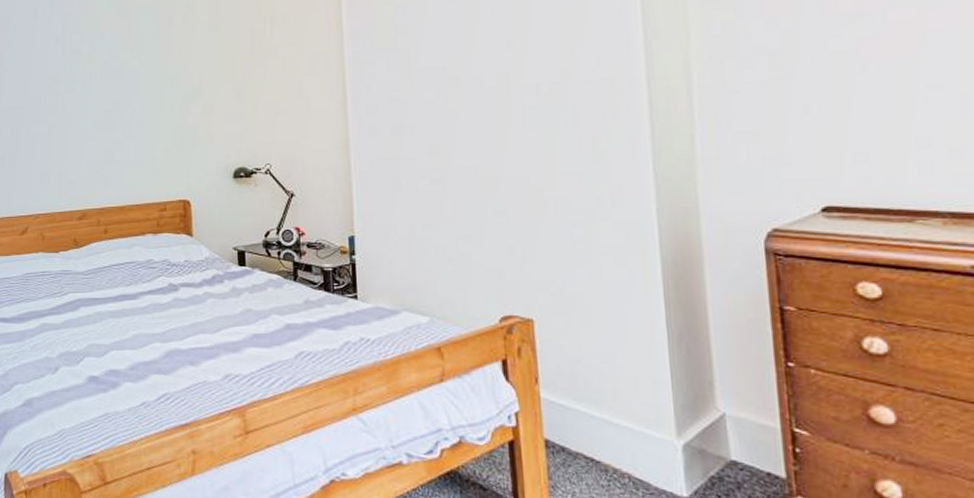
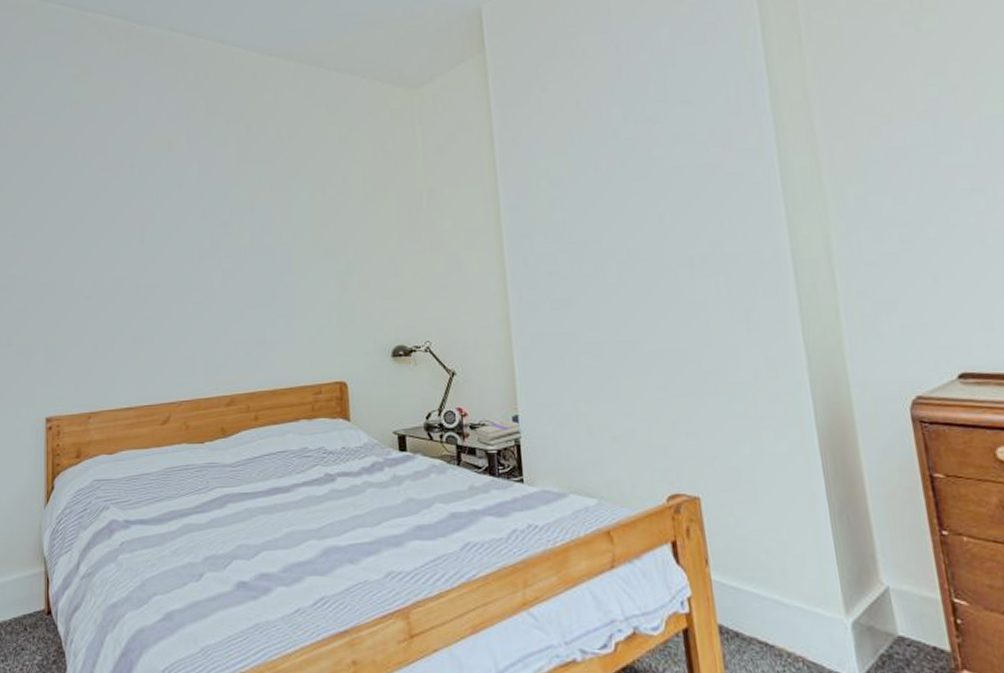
books: none [311,240,359,263] -> present [474,420,524,445]

